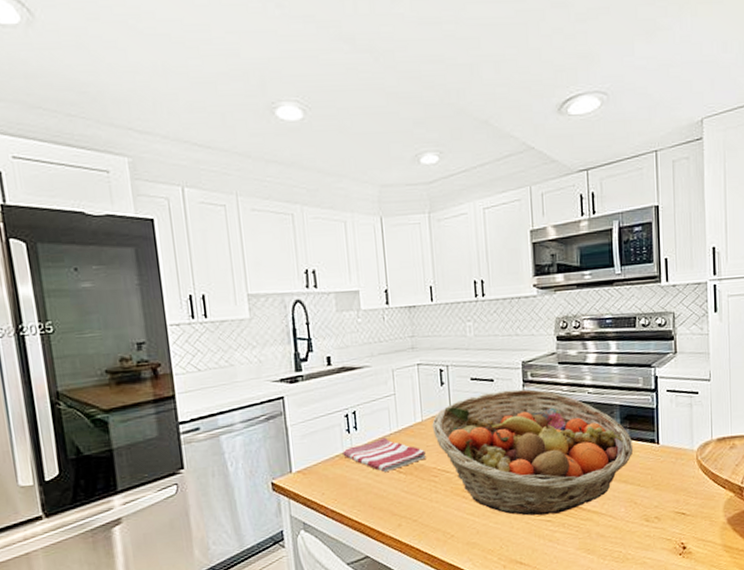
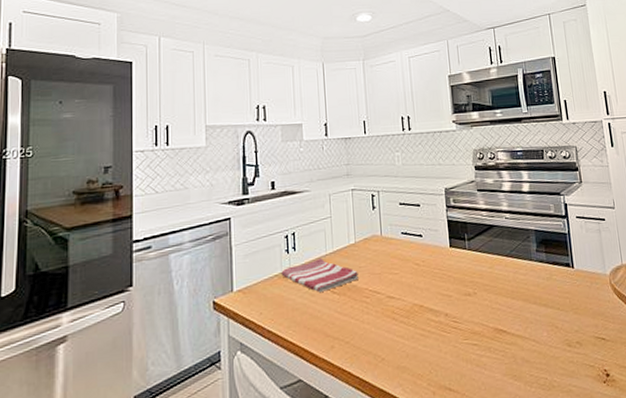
fruit basket: present [432,389,634,516] -> none [364,213,551,339]

